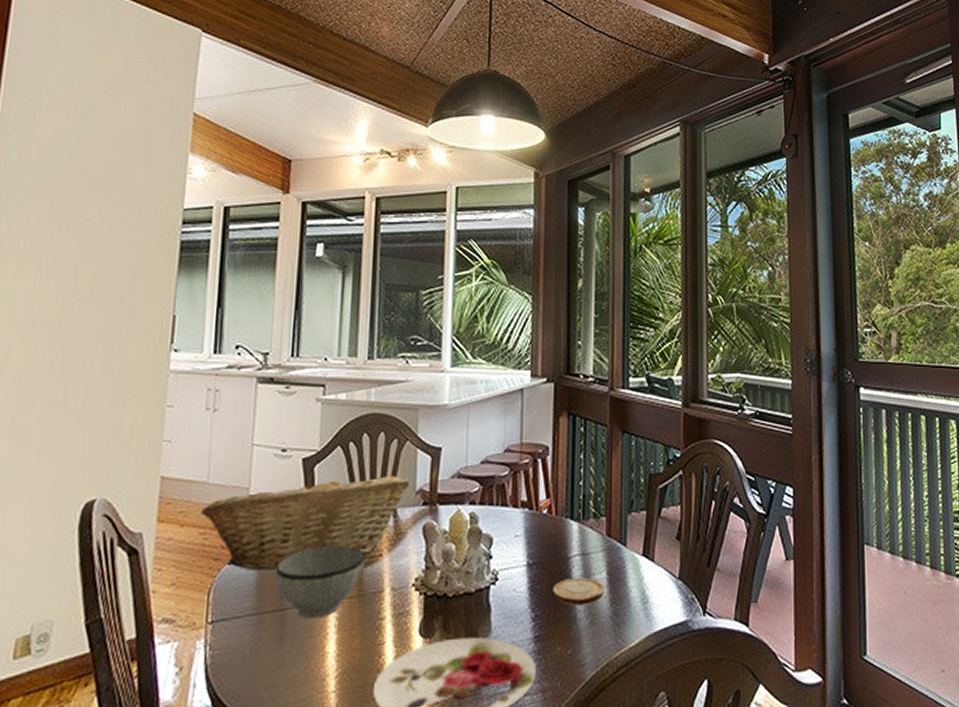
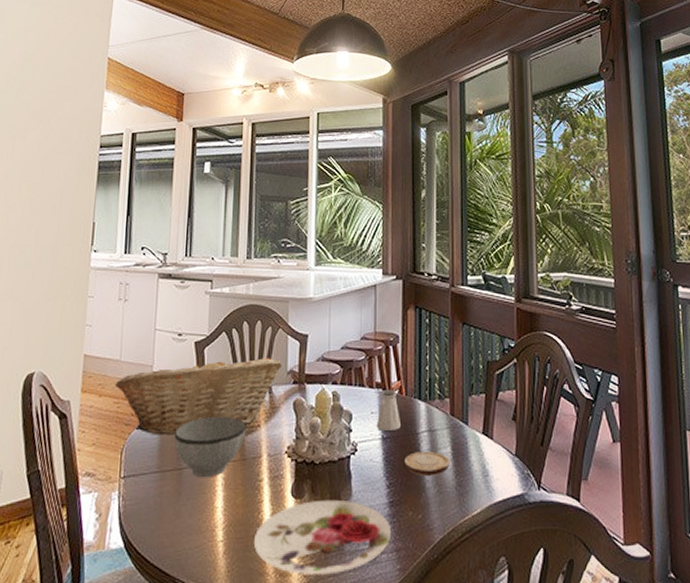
saltshaker: none [522,509,549,556] -> present [377,390,400,430]

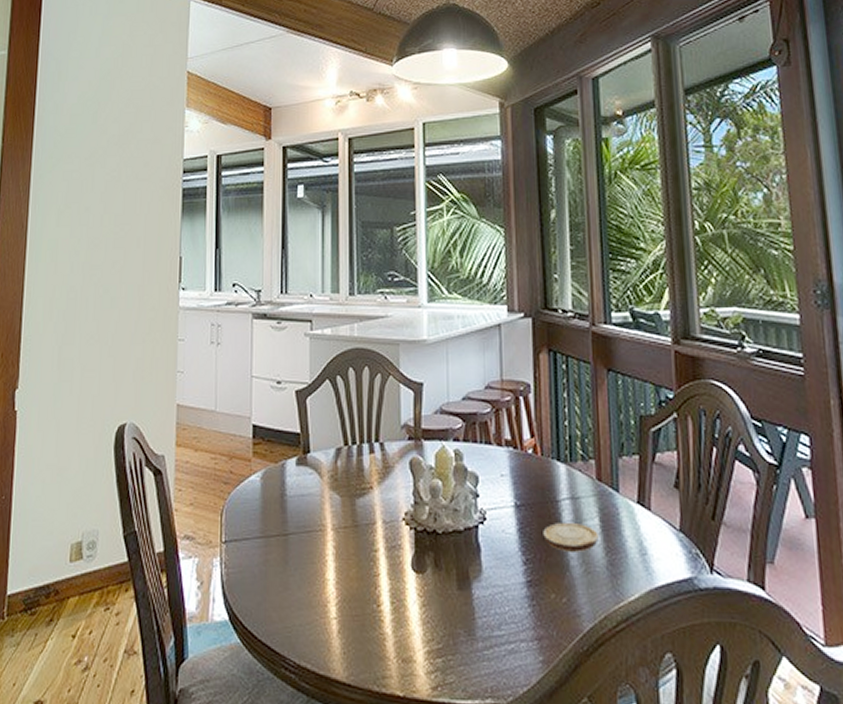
fruit basket: present [114,357,282,435] -> none [210,408,394,496]
bowl: present [175,416,246,478] -> none [278,475,357,546]
plate: present [253,499,392,575] -> none [370,575,531,663]
saltshaker: present [377,390,400,430] -> none [508,449,537,497]

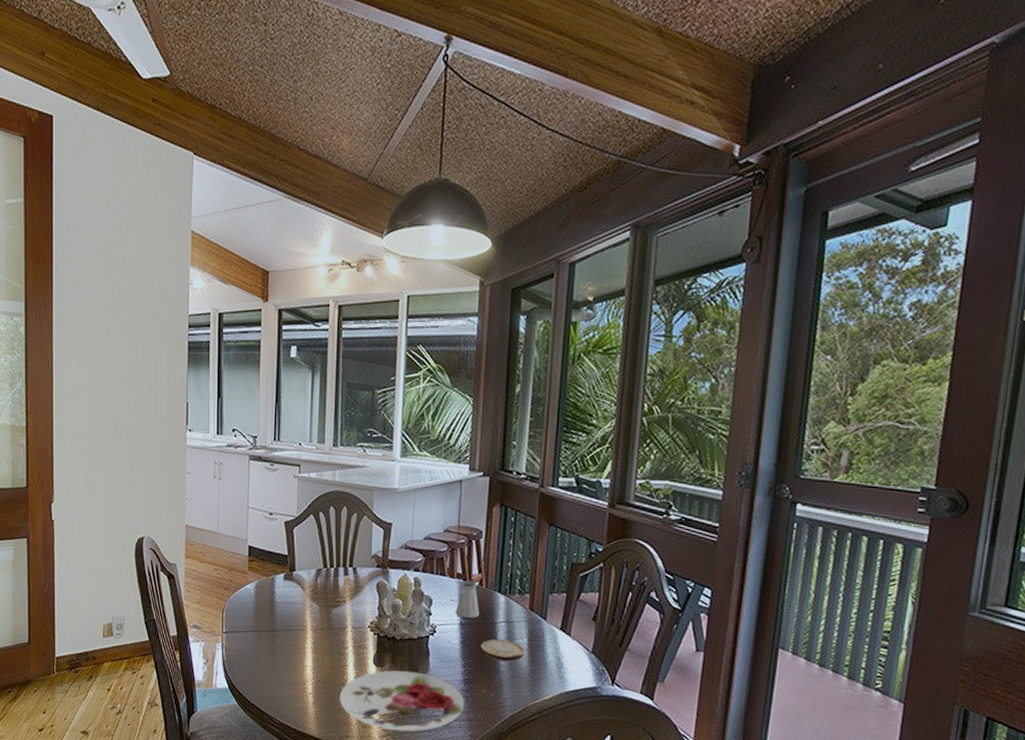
plate: none [370,575,531,663] -> present [339,670,465,732]
saltshaker: none [508,449,537,497] -> present [456,581,479,618]

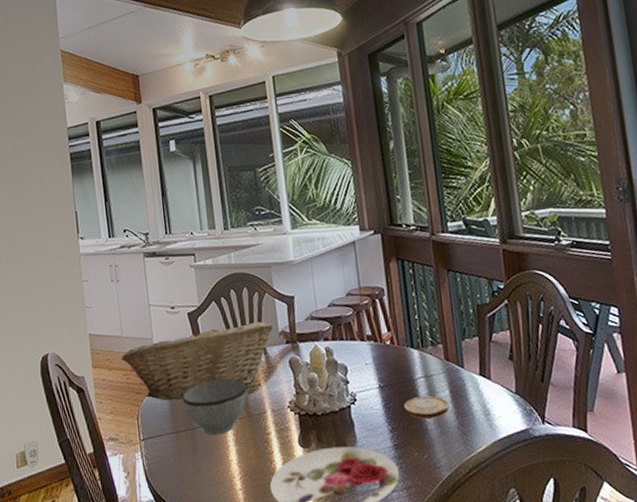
fruit basket: none [214,535,366,602] -> present [121,321,273,401]
bowl: none [269,589,333,641] -> present [183,378,248,436]
saltshaker: present [456,581,479,618] -> none [372,341,396,380]

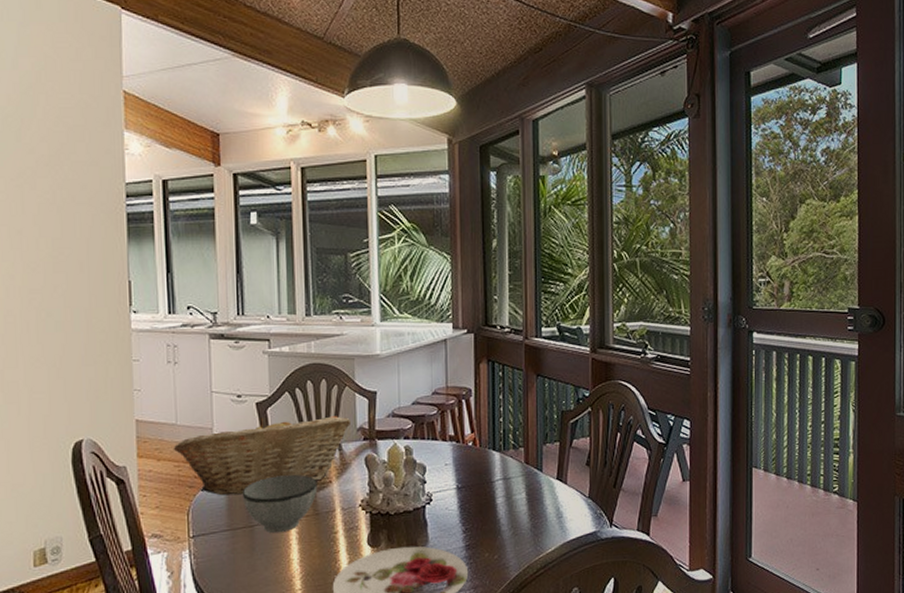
wood slice: present [404,396,450,419] -> none [480,498,525,520]

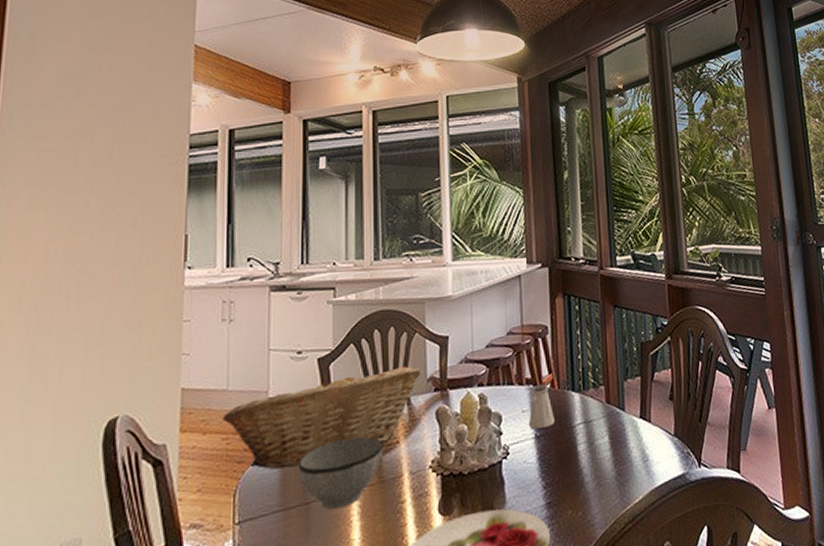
saltshaker: none [451,442,475,481] -> present [529,384,554,429]

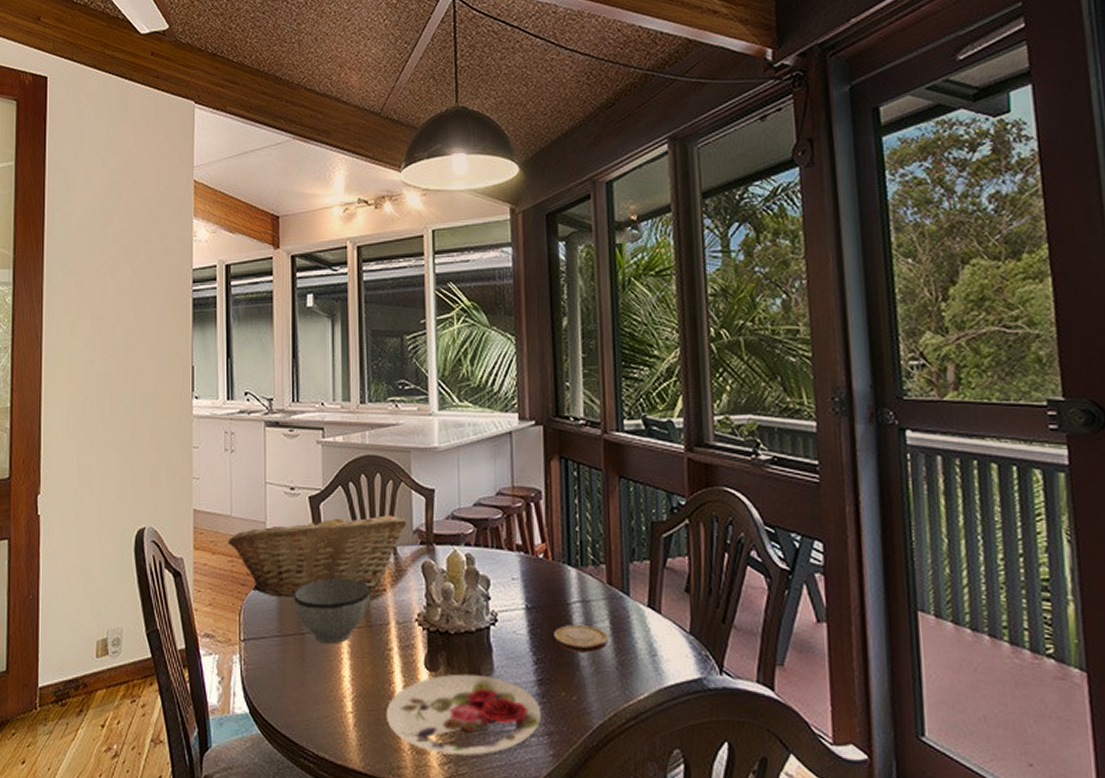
saltshaker: present [529,384,554,429] -> none [519,553,547,600]
wood slice: none [560,443,608,471] -> present [554,625,609,653]

